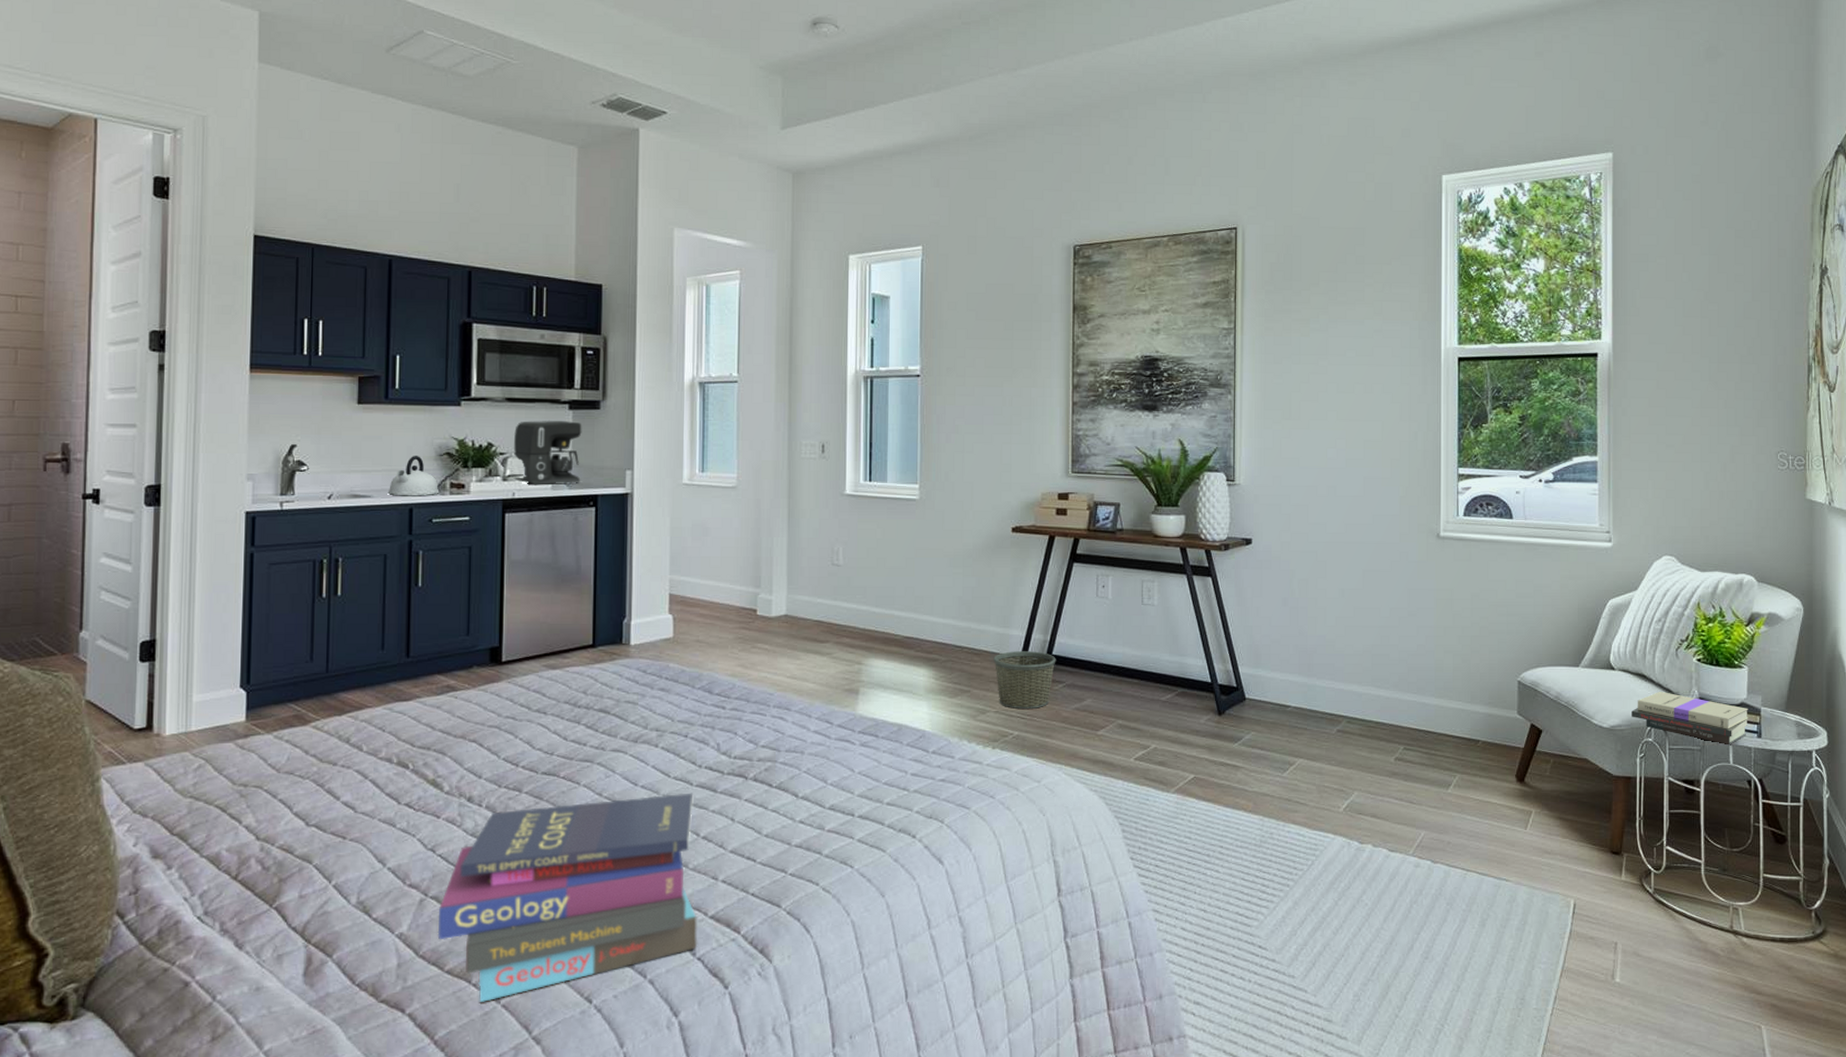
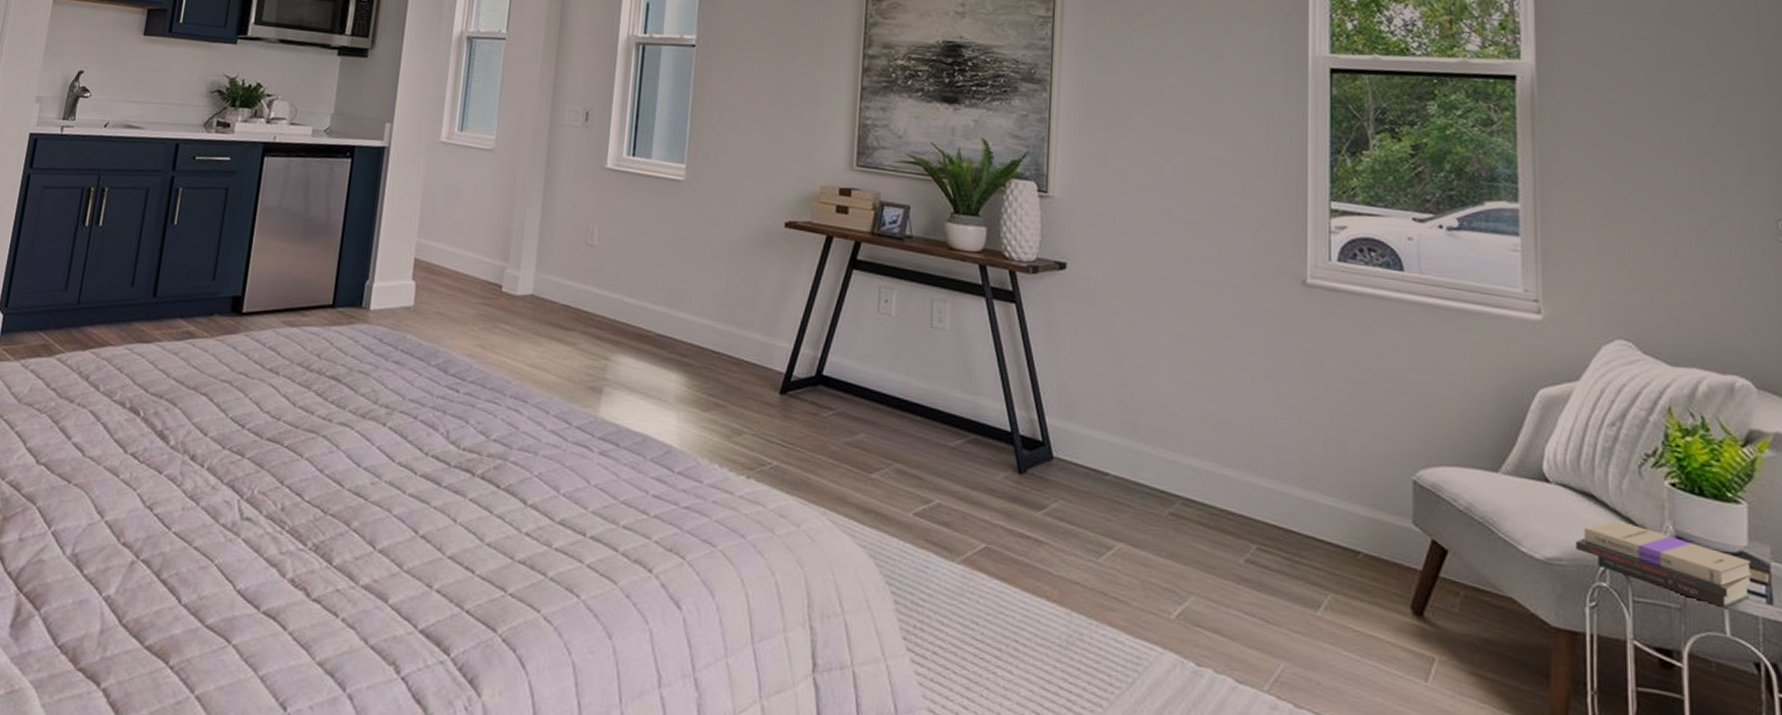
kettle: present [387,455,440,496] -> none [158,90,206,132]
books: present [437,793,698,1002] -> none [142,474,417,689]
coffee maker: present [512,420,582,484] -> none [276,64,348,132]
basket: present [993,651,1056,710] -> none [754,364,827,437]

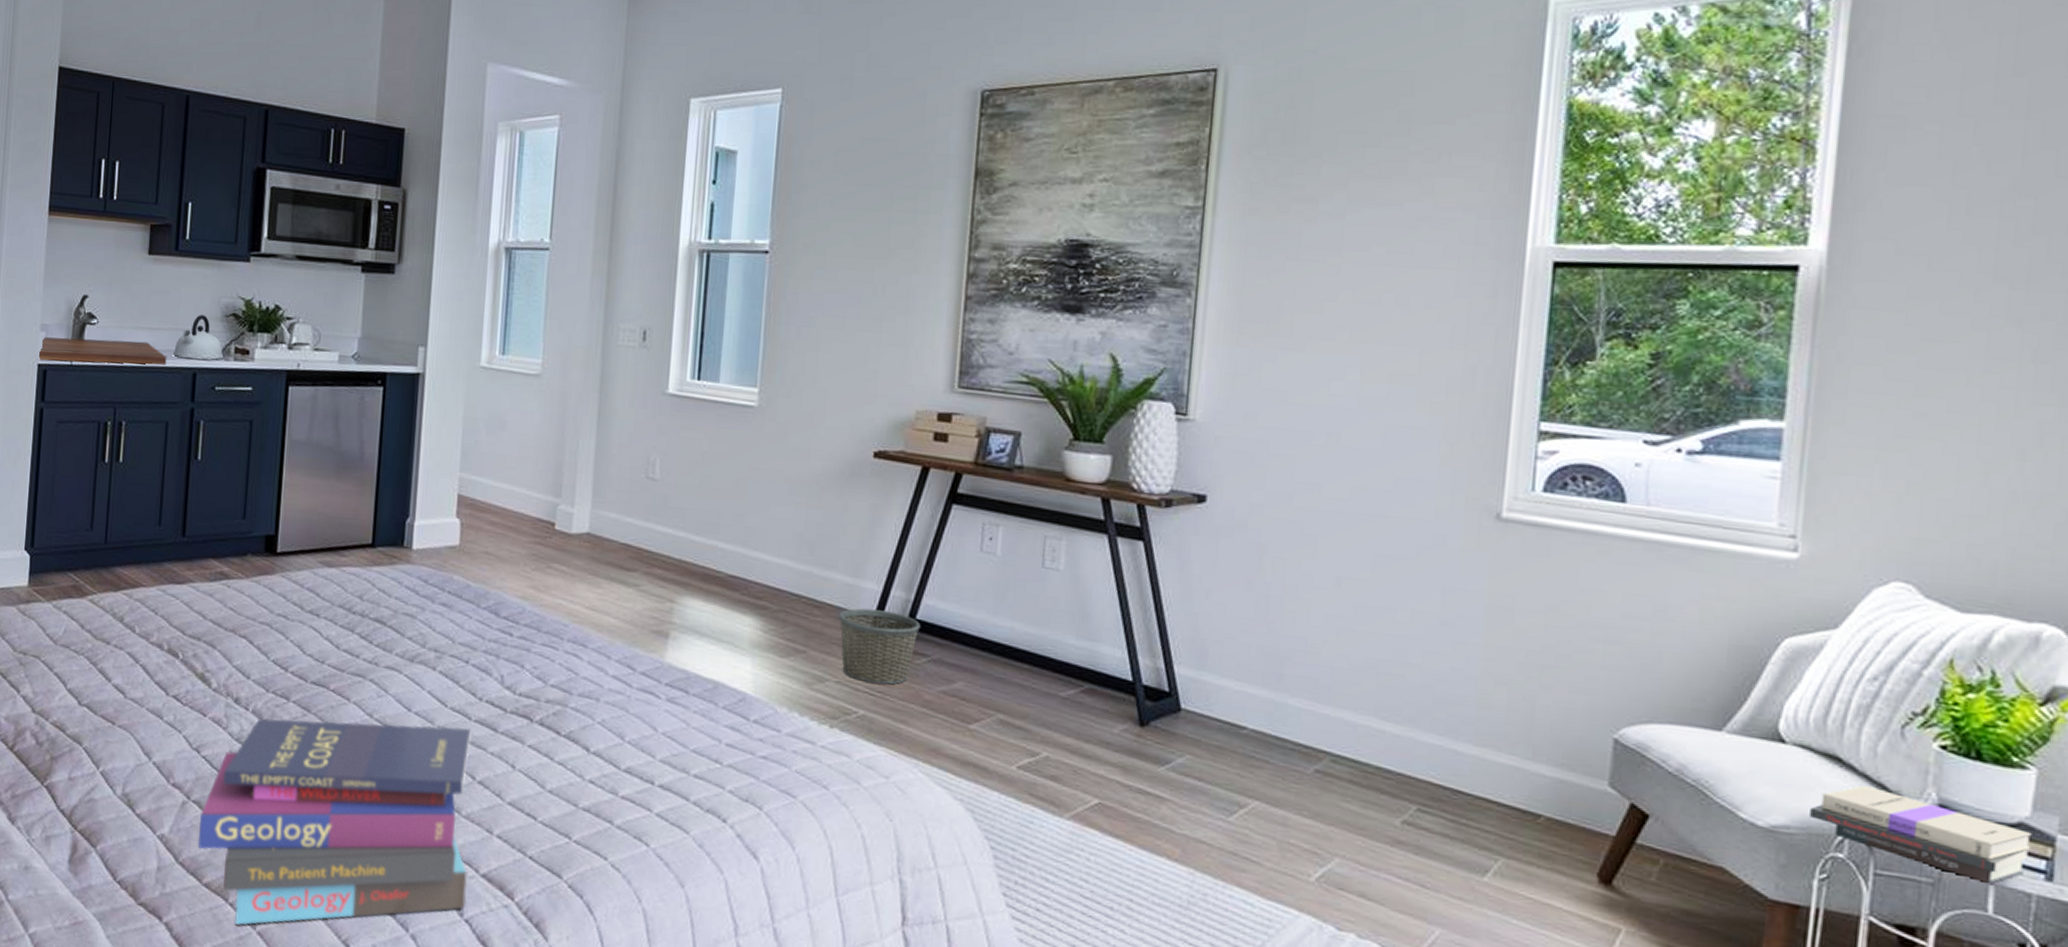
cutting board: none [30,108,153,136] -> present [38,337,167,366]
books: none [142,474,417,689] -> present [197,717,472,925]
kettle: none [158,90,206,132] -> present [172,314,224,361]
basket: none [754,364,827,437] -> present [838,608,921,685]

